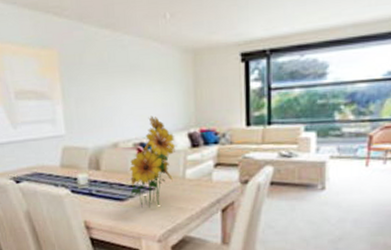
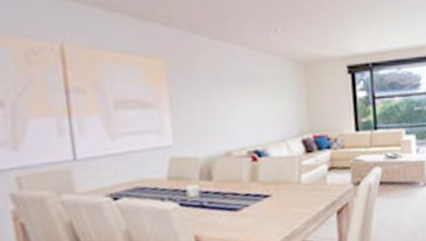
flower bouquet: present [128,115,176,208] -> none [243,123,291,216]

